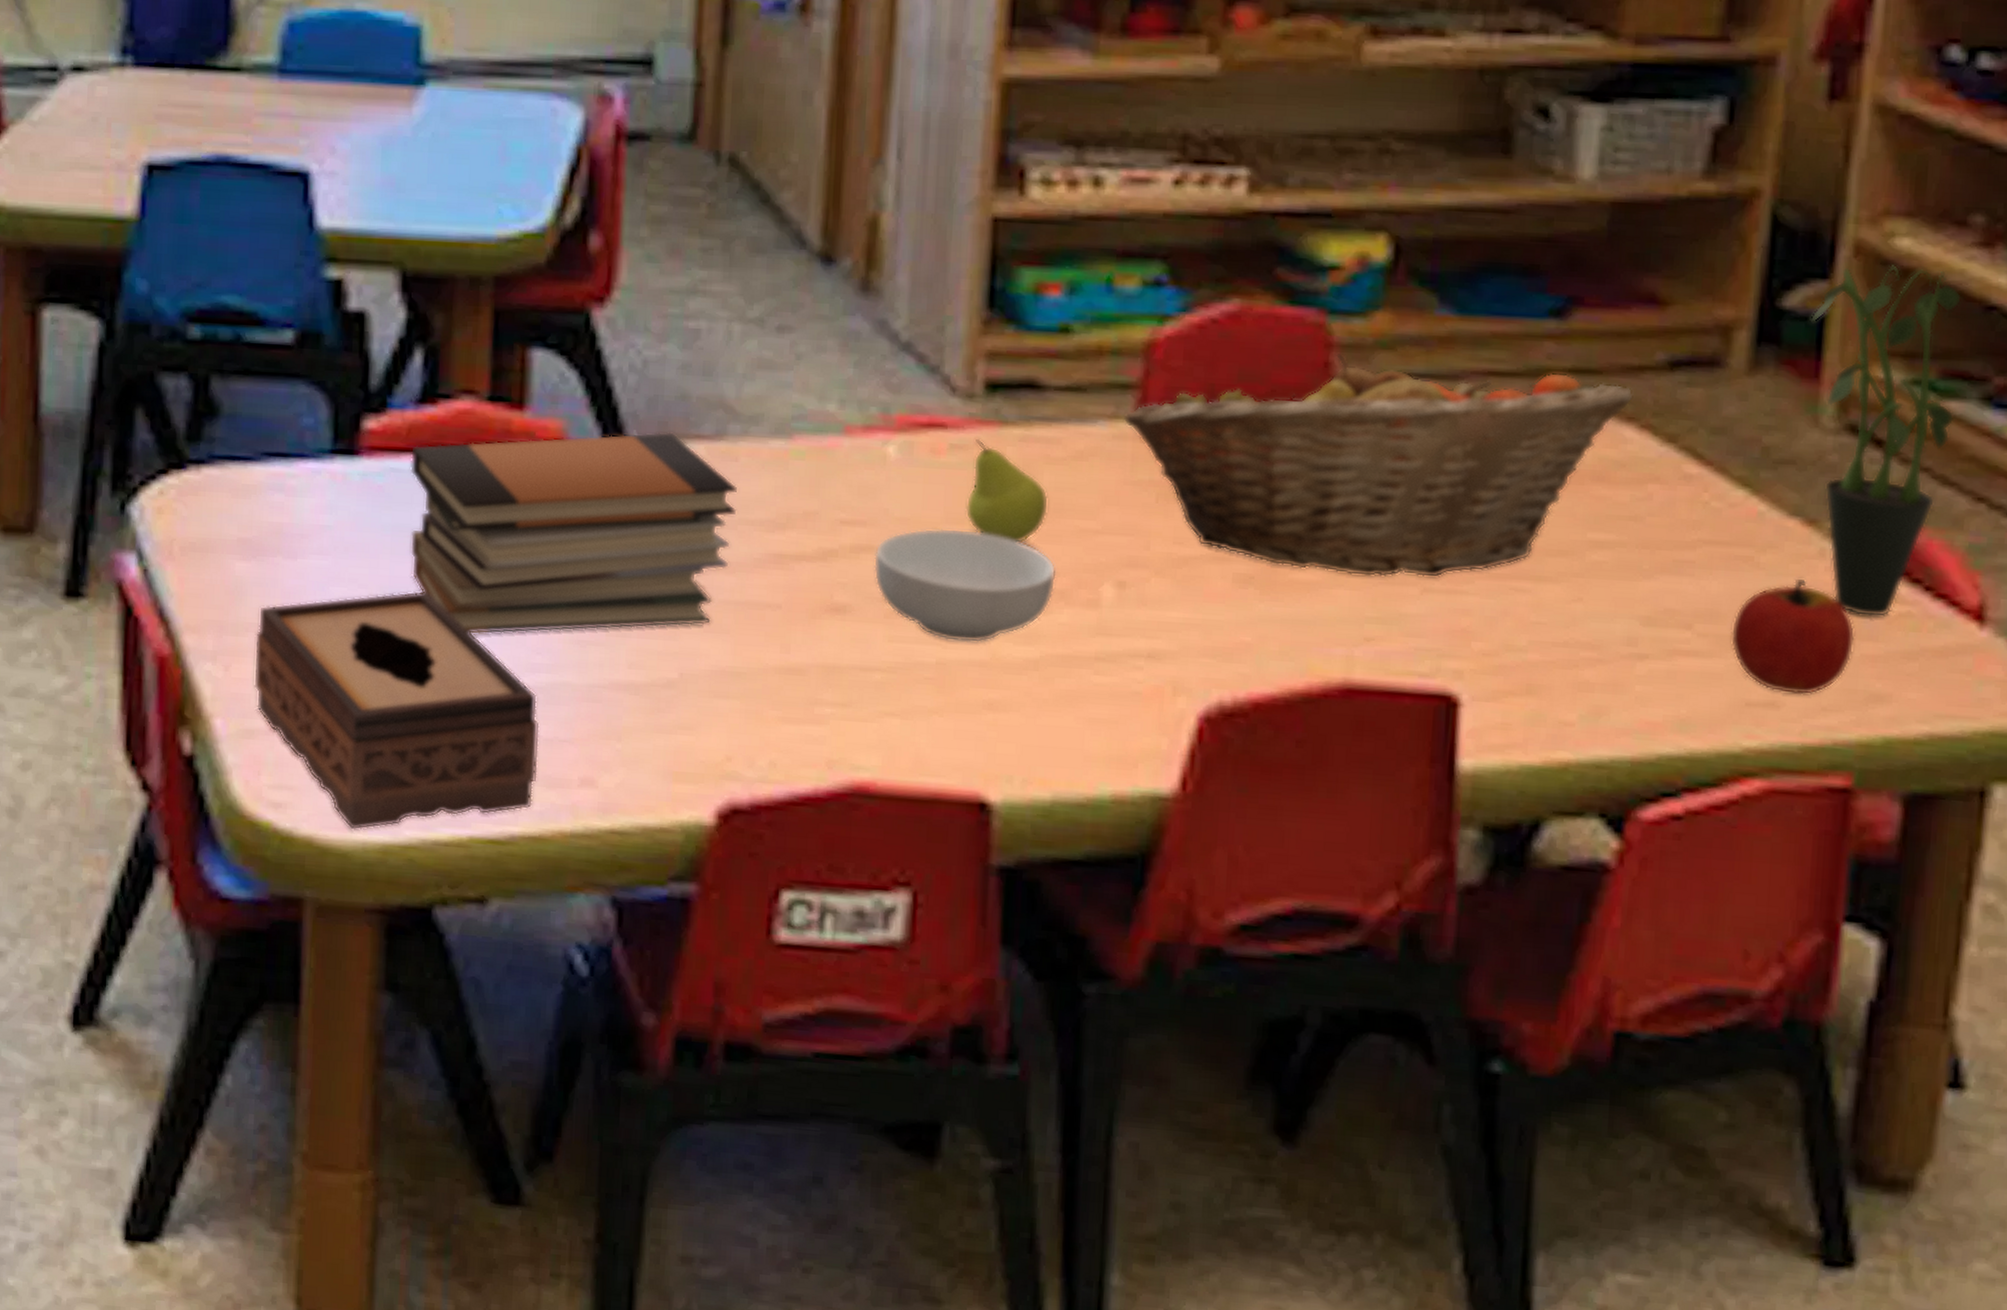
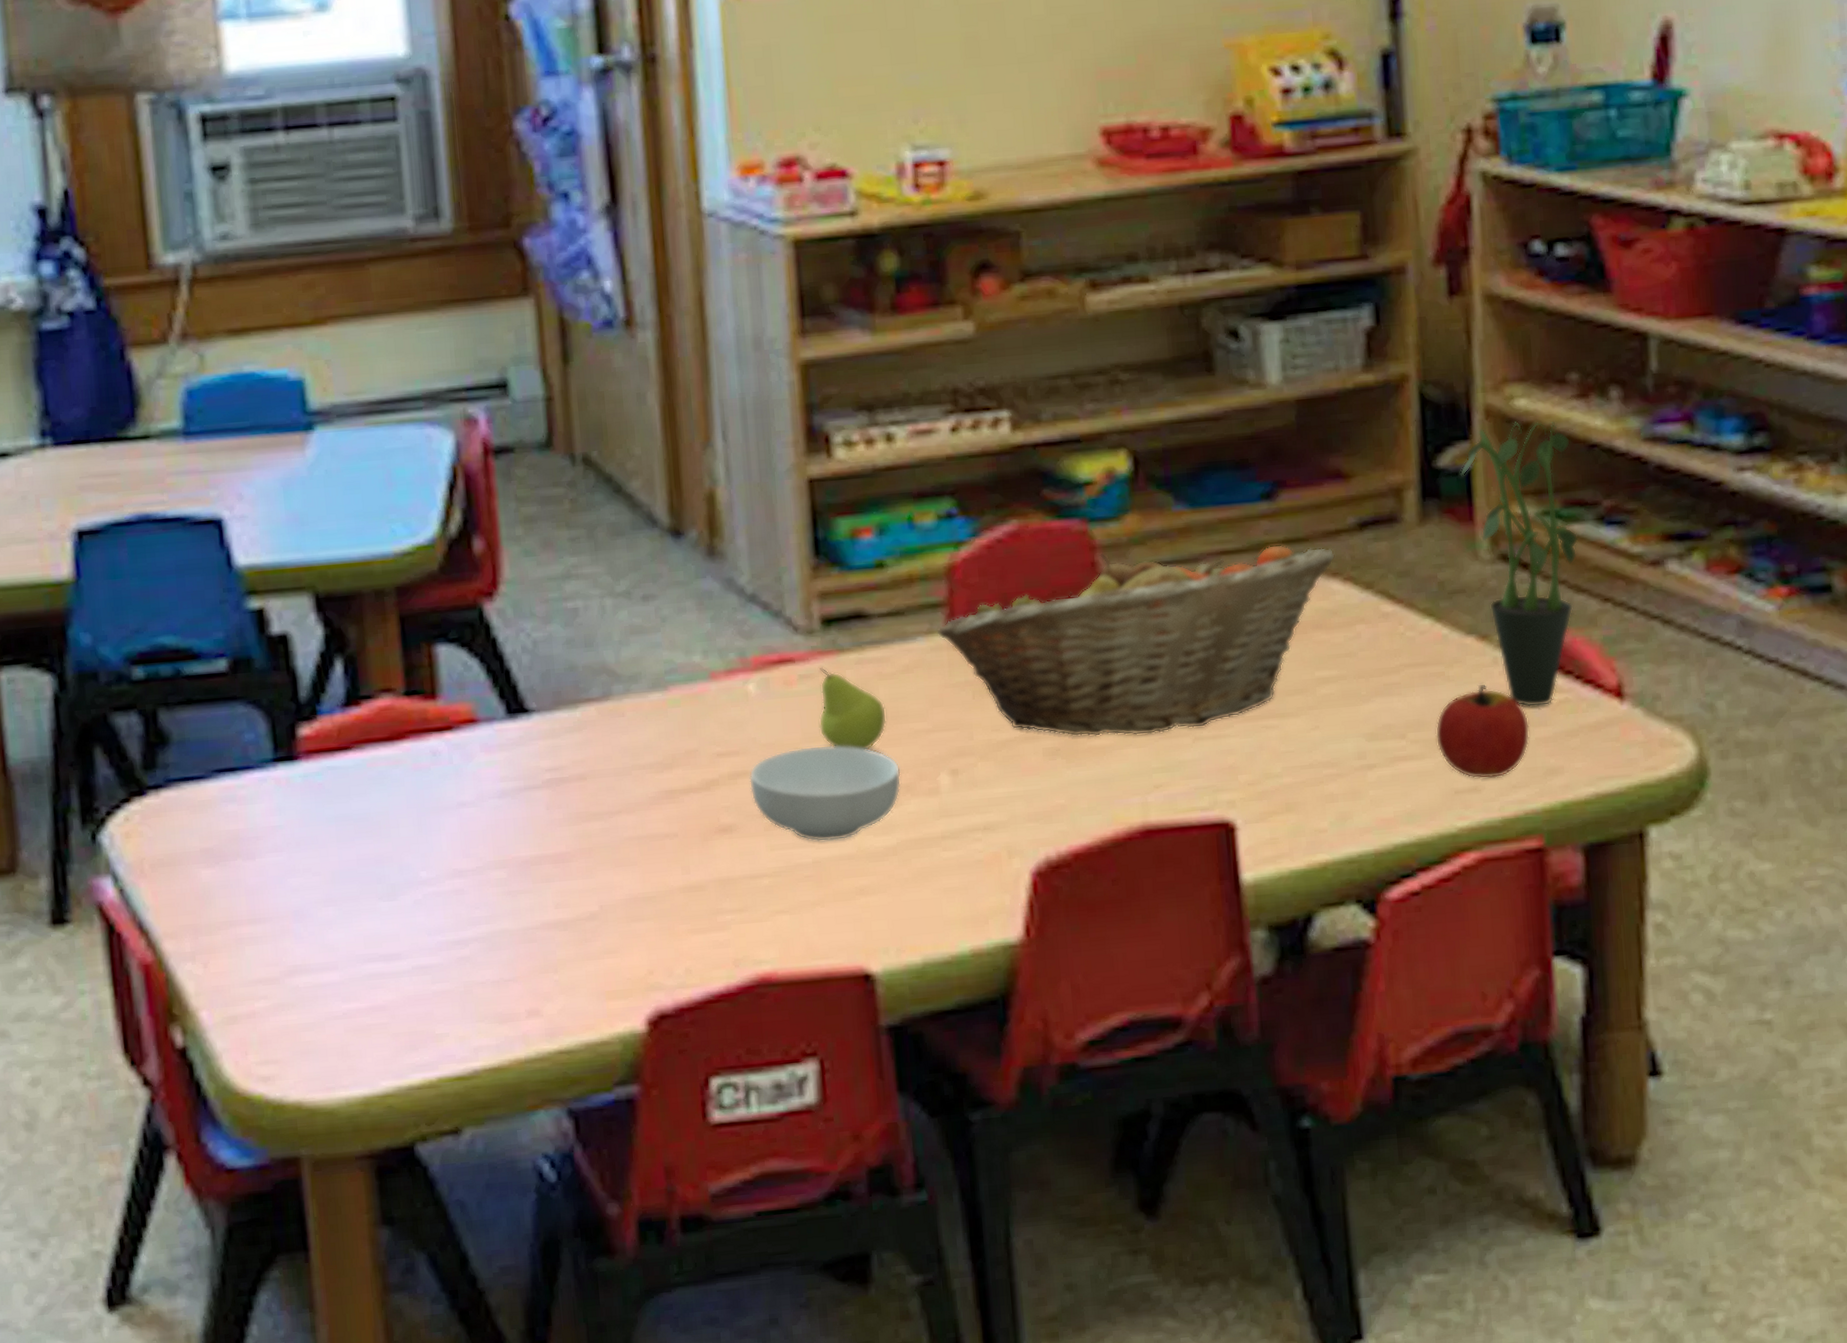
tissue box: present [253,590,540,830] -> none [226,869,490,1090]
book stack: present [409,432,737,635] -> none [344,699,630,900]

